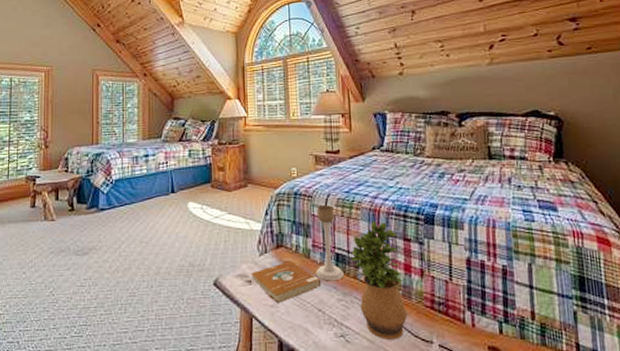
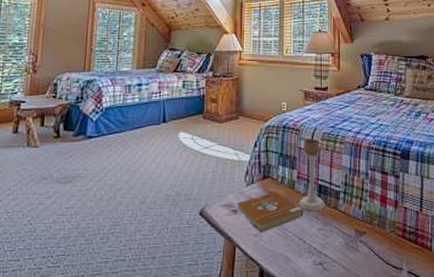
potted plant: present [351,220,407,340] -> none [333,154,381,267]

